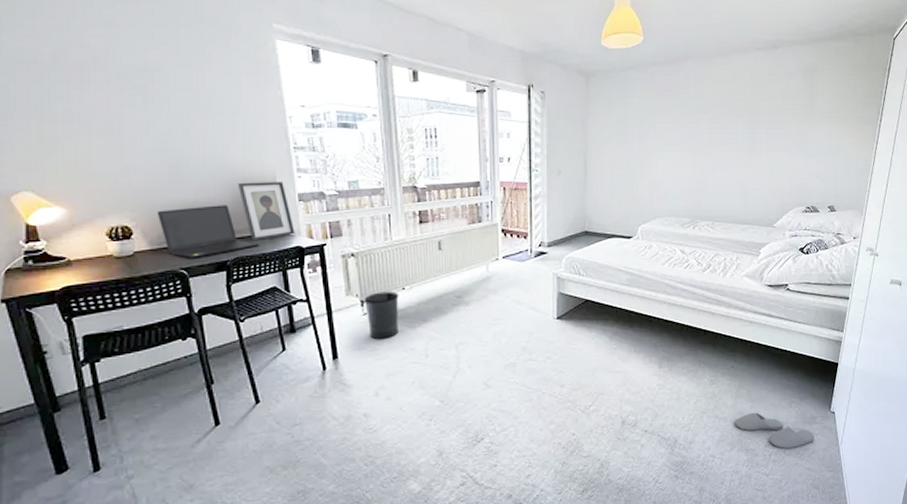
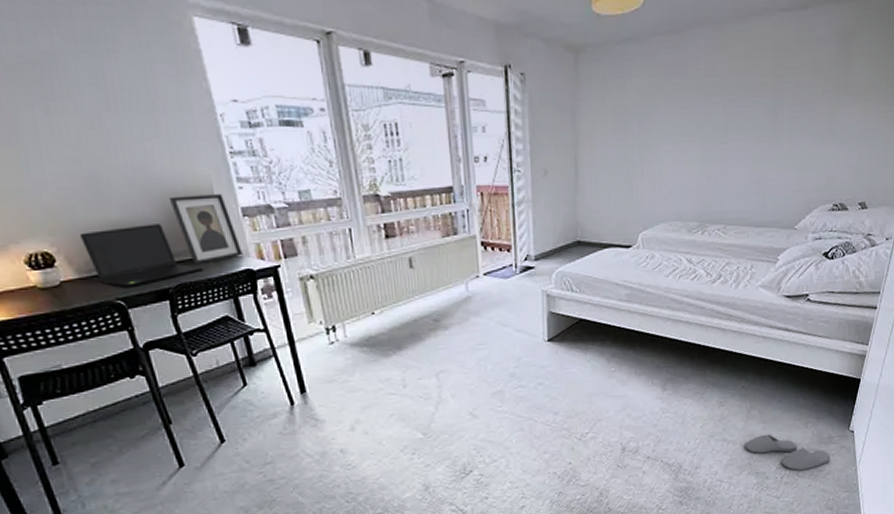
waste bin: present [364,291,399,340] -> none [329,317,371,371]

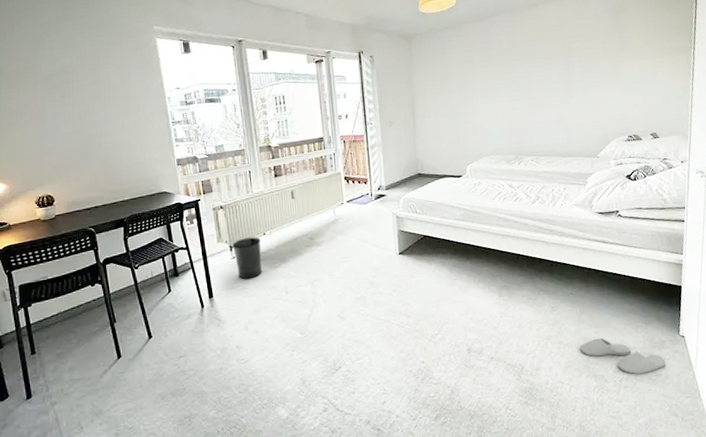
laptop: present [79,224,204,289] -> none [71,173,148,219]
picture frame: present [168,193,243,265] -> none [130,150,176,201]
waste bin: none [329,317,371,371] -> present [232,237,262,280]

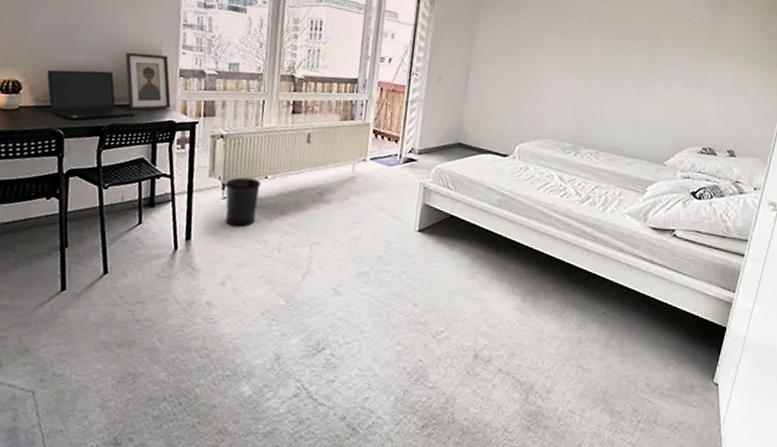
laptop: none [71,173,148,219] -> present [46,69,135,121]
picture frame: none [130,150,176,201] -> present [125,52,171,111]
slippers: present [580,337,666,375] -> none [600,368,692,419]

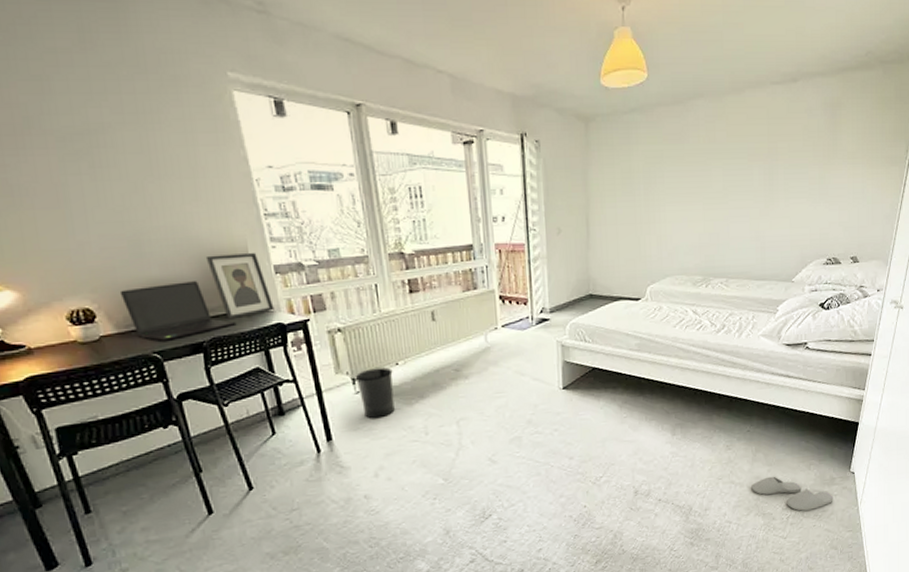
slippers: none [600,368,692,419] -> present [751,476,833,512]

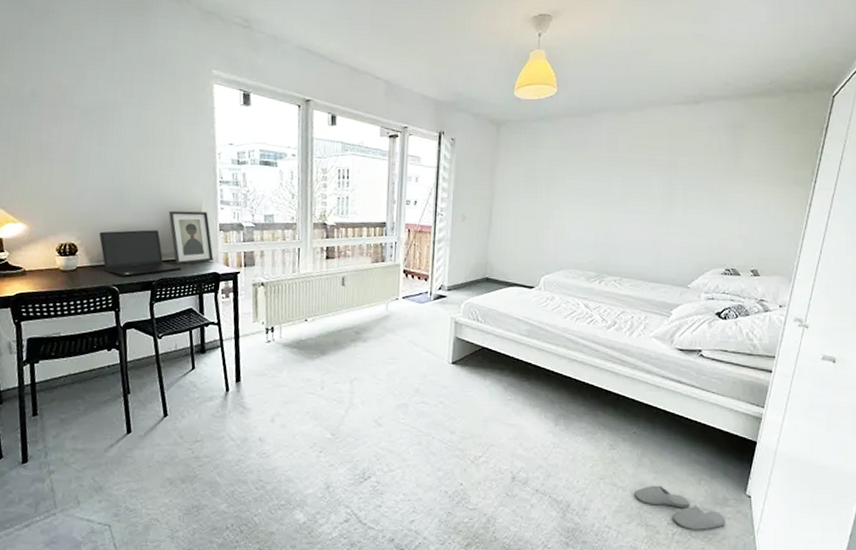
waste bin: present [355,367,395,419] -> none [268,321,302,368]

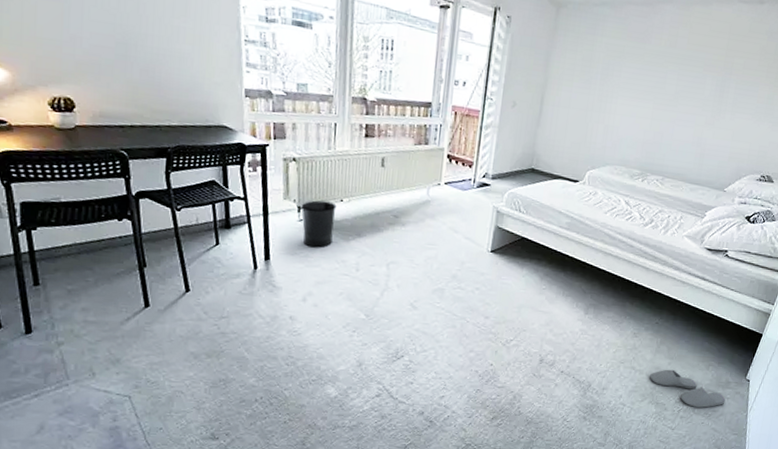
laptop: present [99,230,182,278] -> none [100,86,202,142]
picture frame: present [168,210,214,265] -> none [184,69,239,132]
waste bin: none [268,321,302,368] -> present [301,200,337,248]

